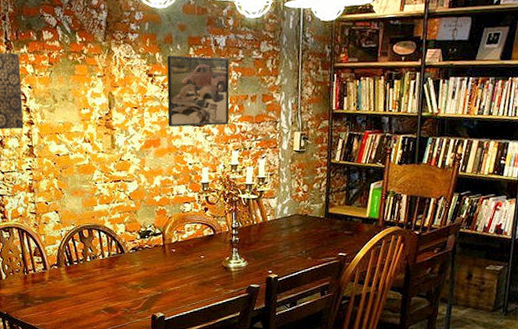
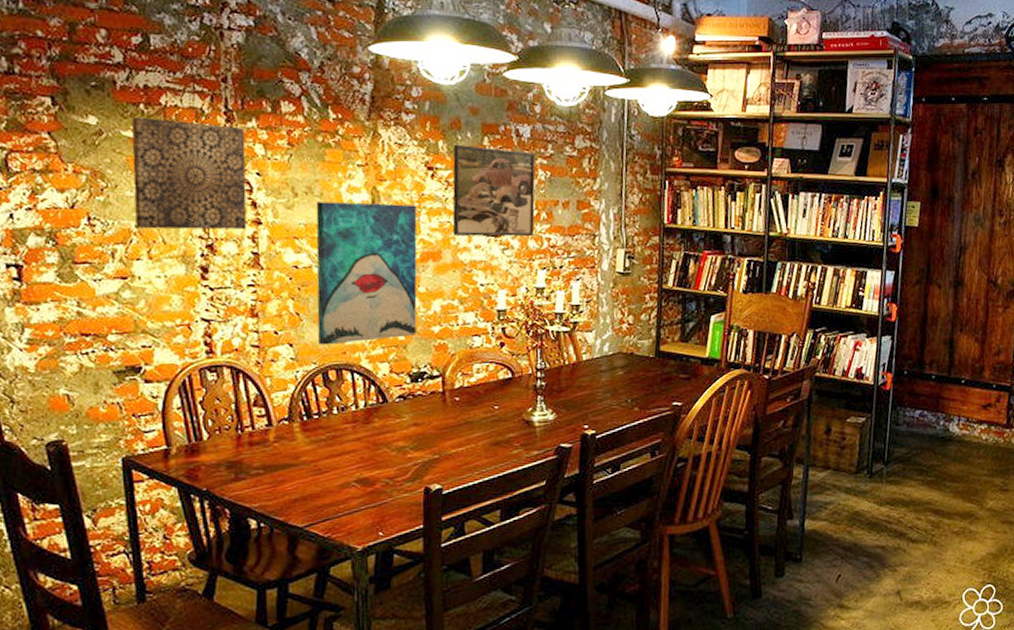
wall art: none [70,104,144,212] -> present [316,201,417,345]

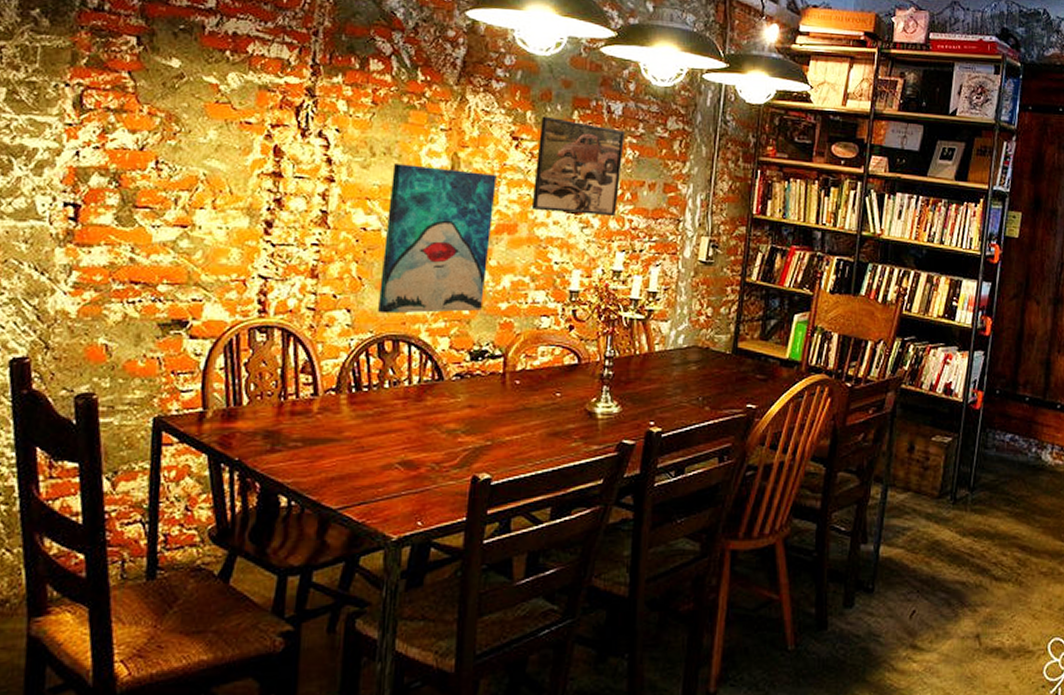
wall art: present [131,117,247,230] -> none [204,63,329,187]

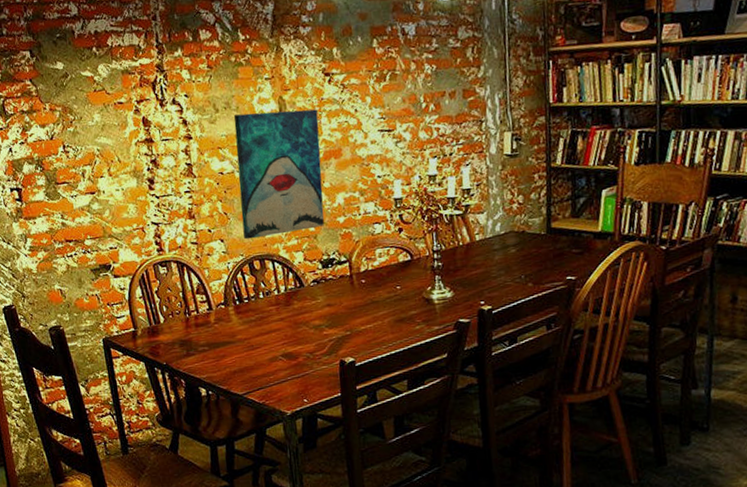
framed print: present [531,116,625,217] -> none [346,48,424,134]

